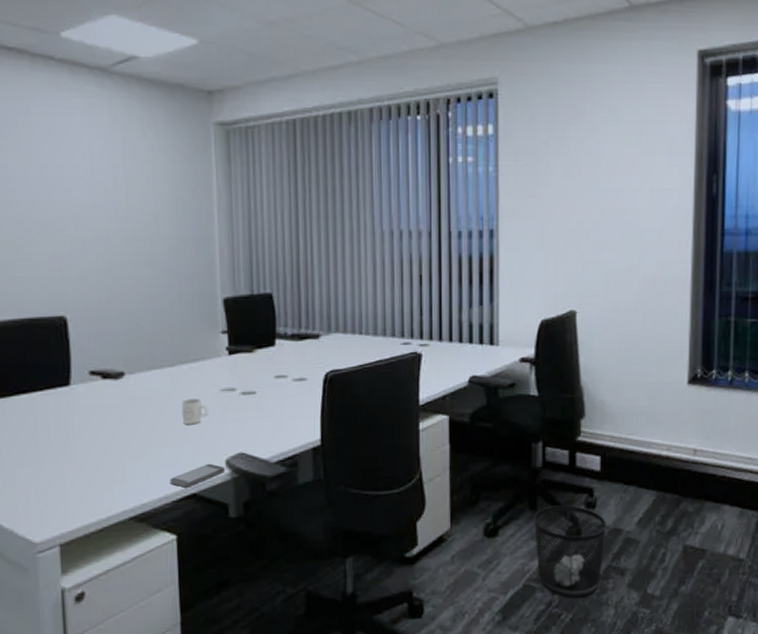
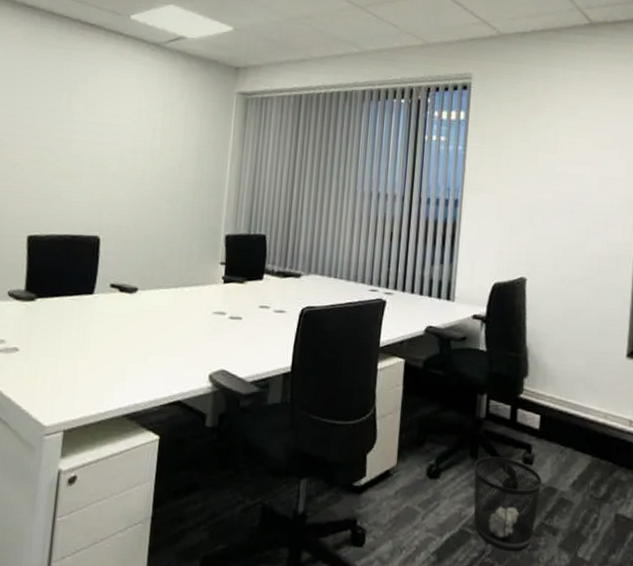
smartphone: present [170,463,226,488] -> none [160,375,208,395]
mug: present [181,399,209,425] -> none [178,317,201,340]

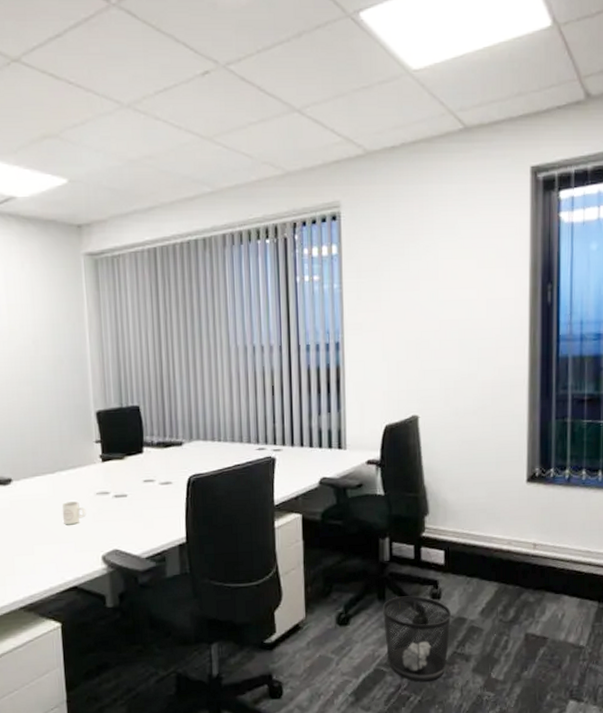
mug: none [178,317,201,340] -> present [62,501,86,525]

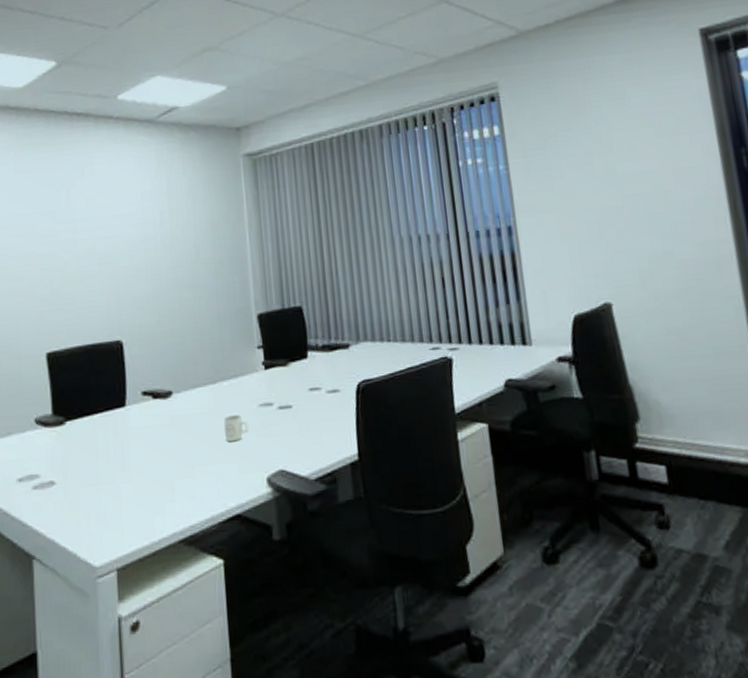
waste bin: present [383,595,451,682] -> none [598,524,691,643]

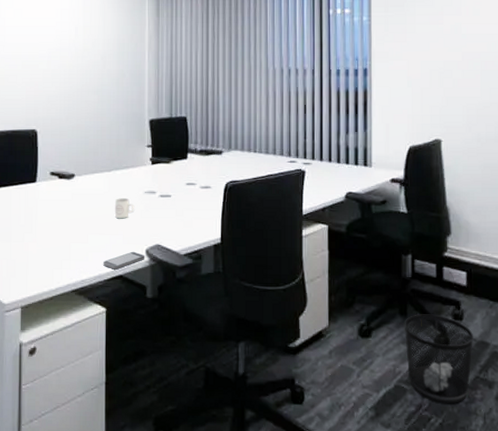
smartphone: none [215,482,267,508] -> present [103,251,145,270]
waste bin: none [598,524,691,643] -> present [405,314,473,404]

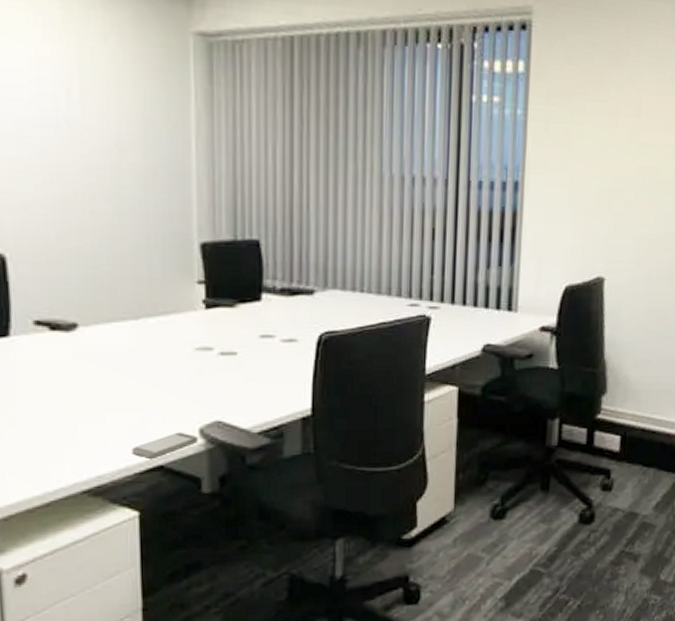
mug: present [114,198,135,219] -> none [147,358,180,388]
waste bin: present [405,314,473,404] -> none [545,486,622,584]

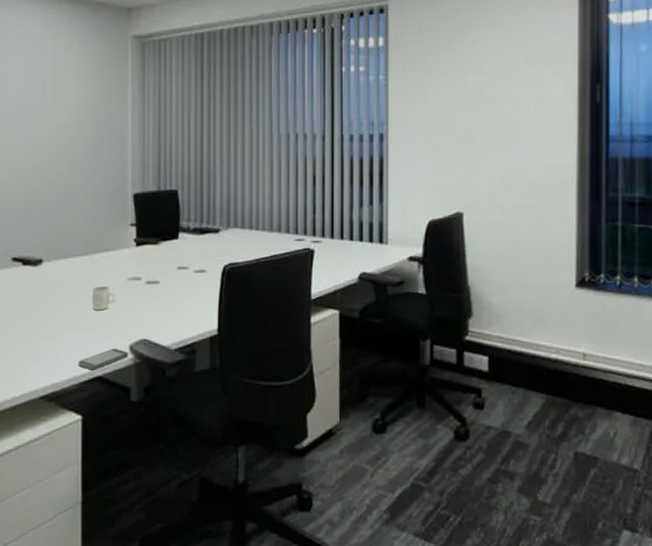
mug: none [147,358,180,388] -> present [91,286,116,311]

